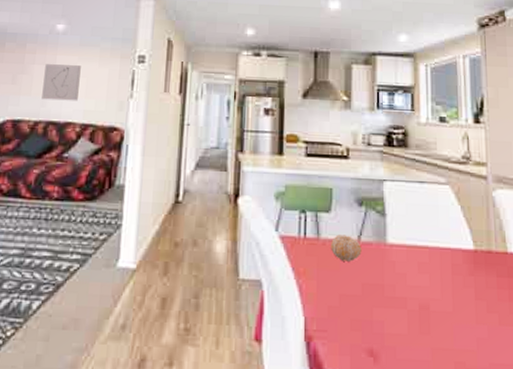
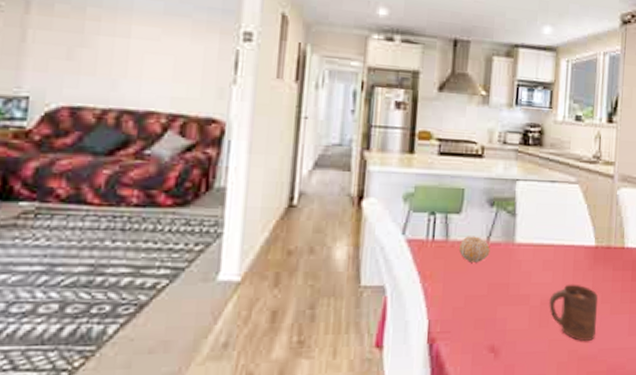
wall art: present [41,64,81,101] -> none [111,36,166,86]
cup: none [428,289,484,353] -> present [549,284,599,341]

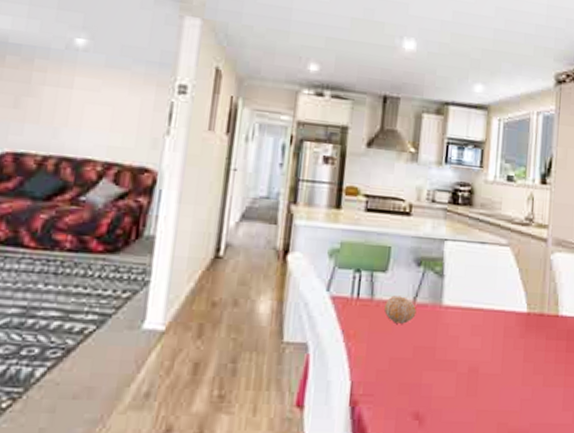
cup: present [549,284,599,341] -> none [477,351,531,414]

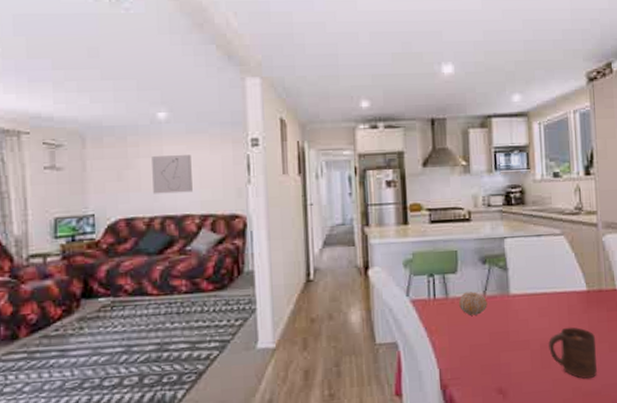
wall art: none [53,86,106,135] -> present [152,155,193,194]
cup: none [477,351,531,414] -> present [548,327,597,379]

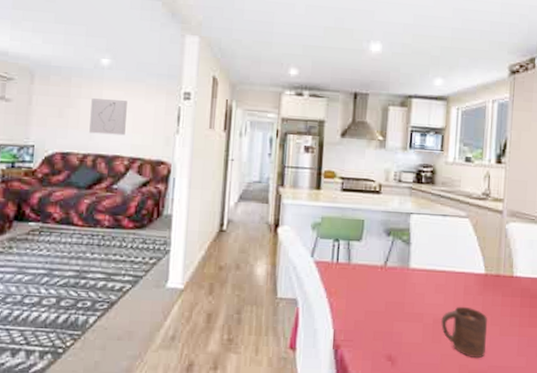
fruit: present [459,292,488,316] -> none [360,260,387,283]

